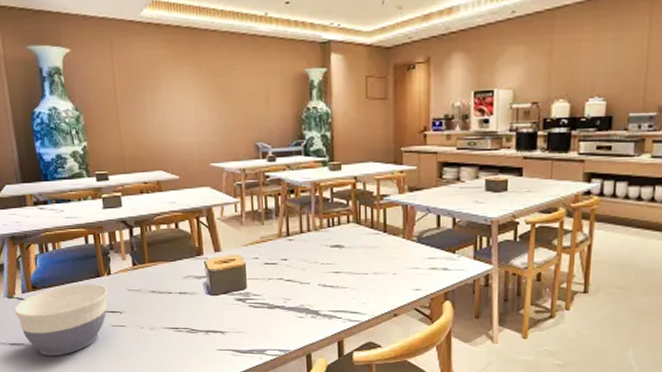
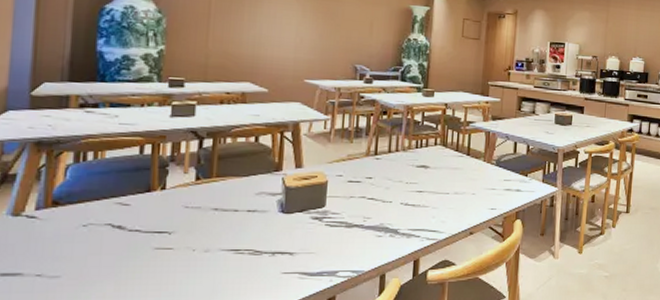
bowl: present [14,284,108,356] -> none [18,199,158,288]

